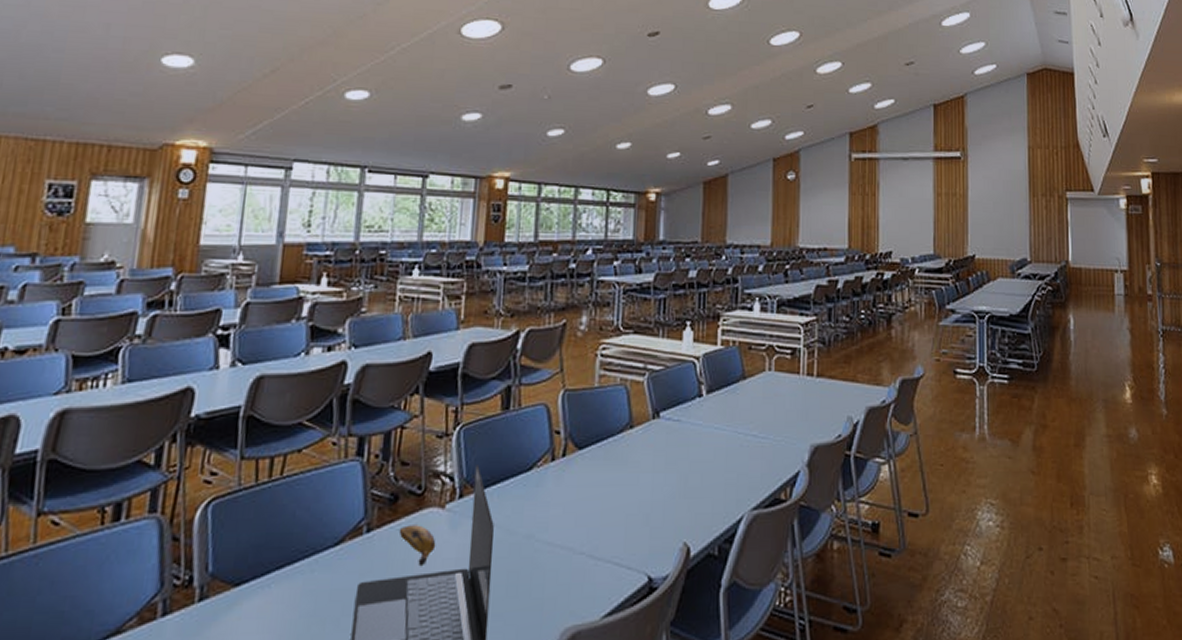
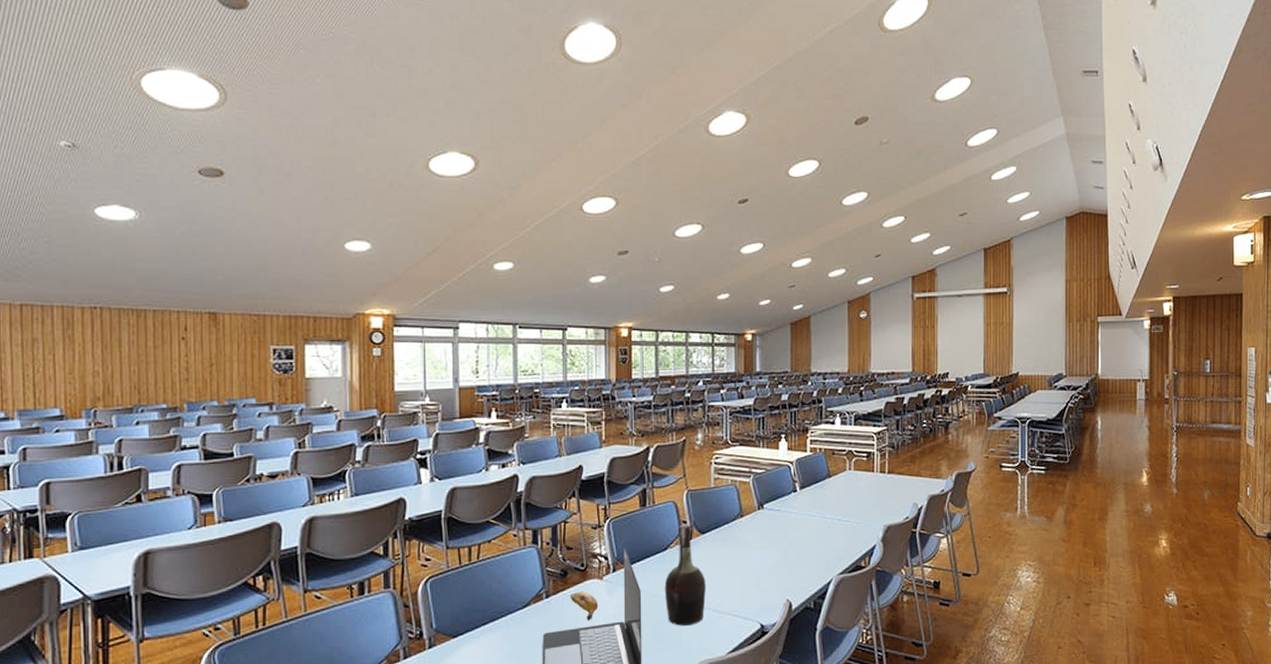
cognac bottle: none [524,436,580,577] -> present [664,524,706,626]

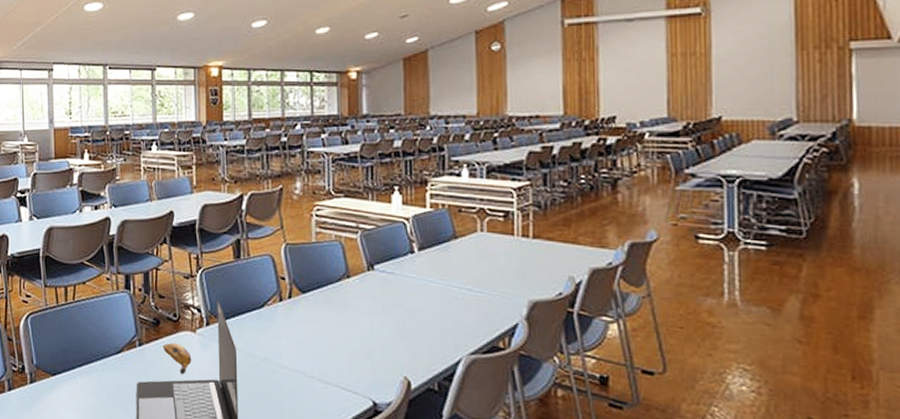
cognac bottle: present [664,524,706,626] -> none [261,281,308,393]

